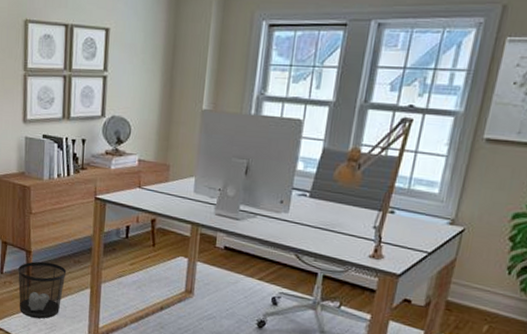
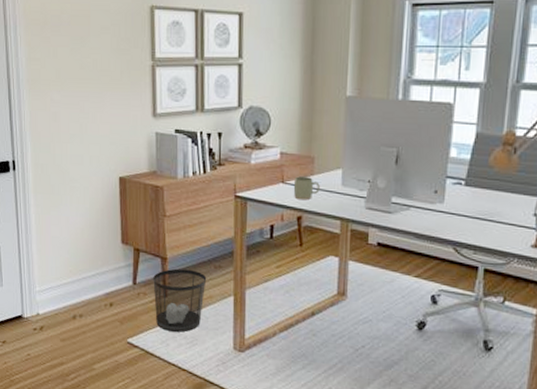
mug: none [148,182,174,205] -> present [293,176,320,200]

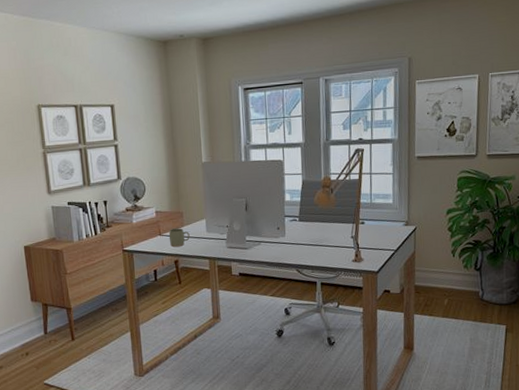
waste bin: present [153,268,207,332] -> none [61,315,107,369]

